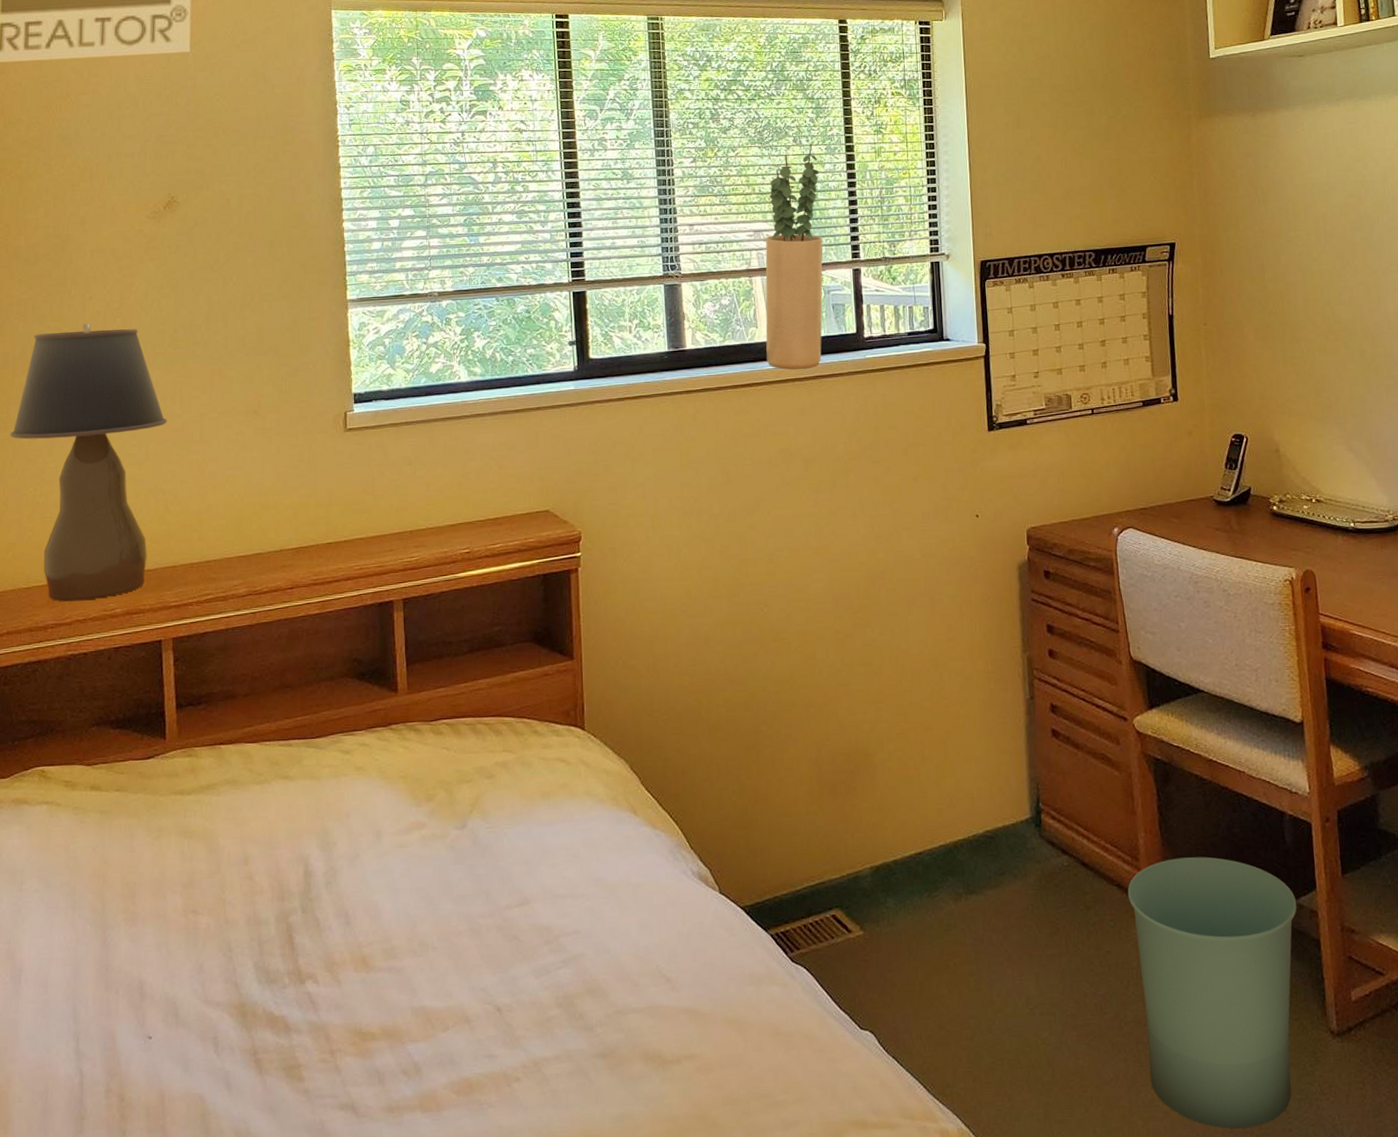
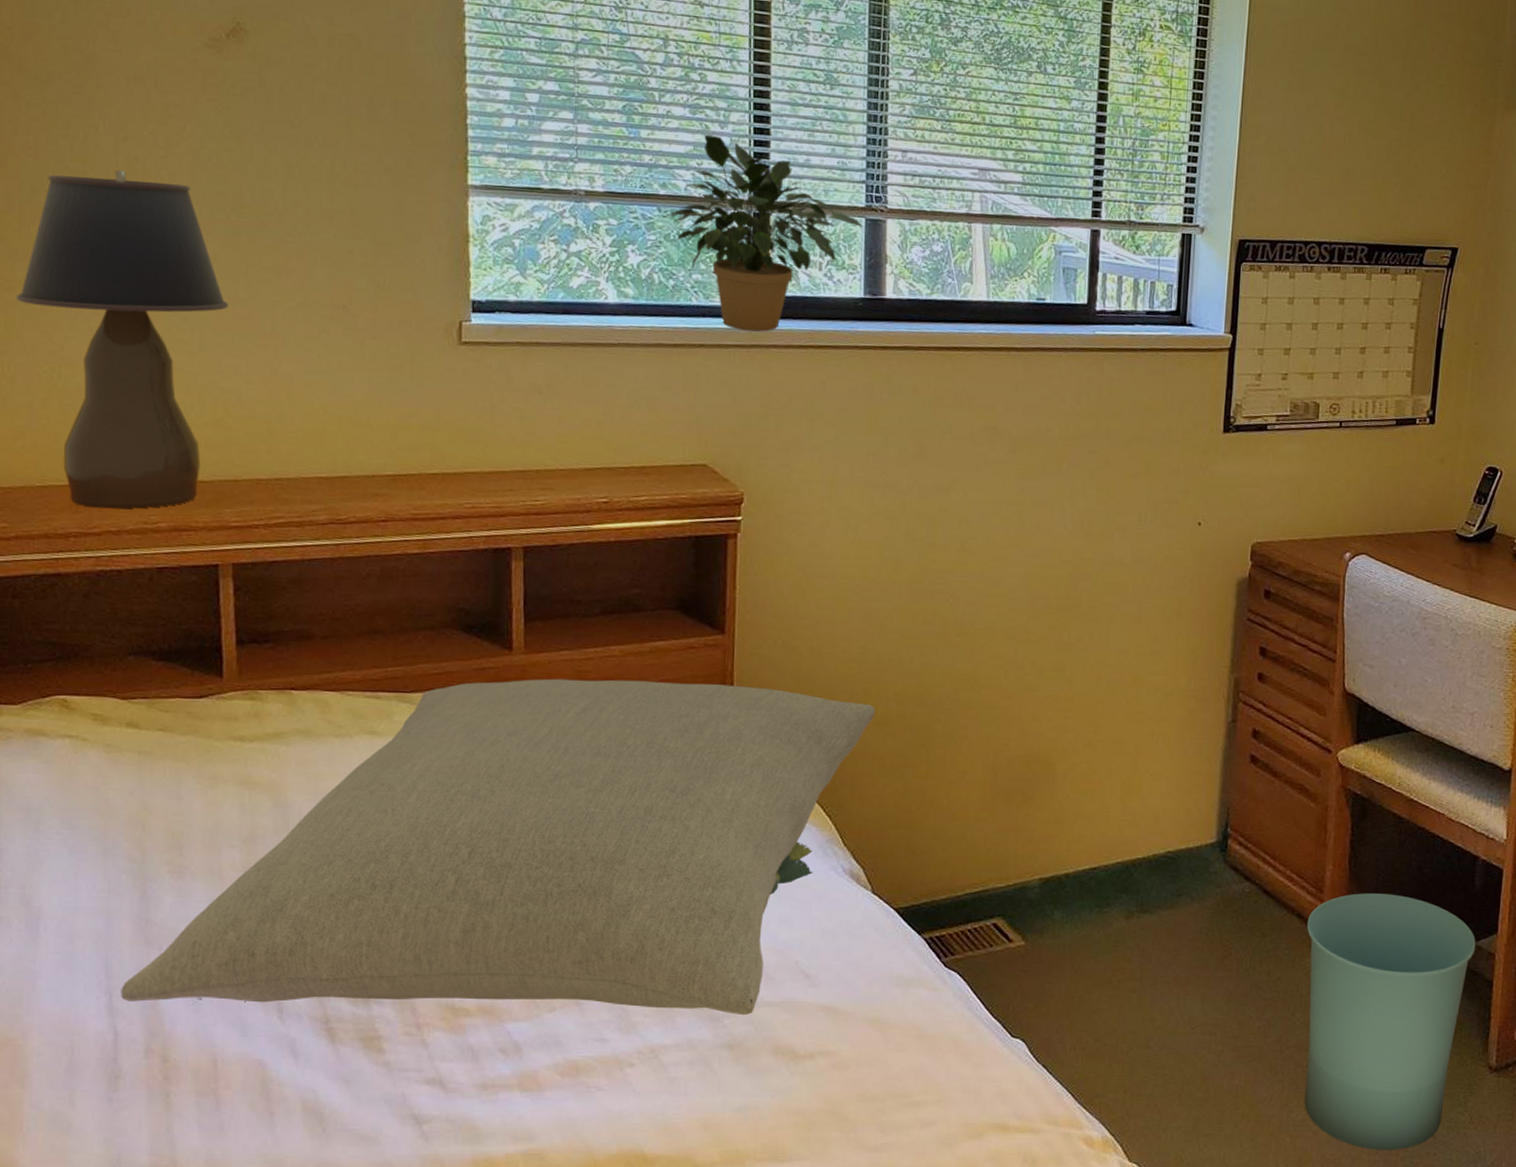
pillow: none [86,705,709,1044] -> present [121,678,876,1016]
potted plant: none [500,233,663,392] -> present [662,134,864,332]
vase: present [765,143,823,370] -> none [980,72,1064,339]

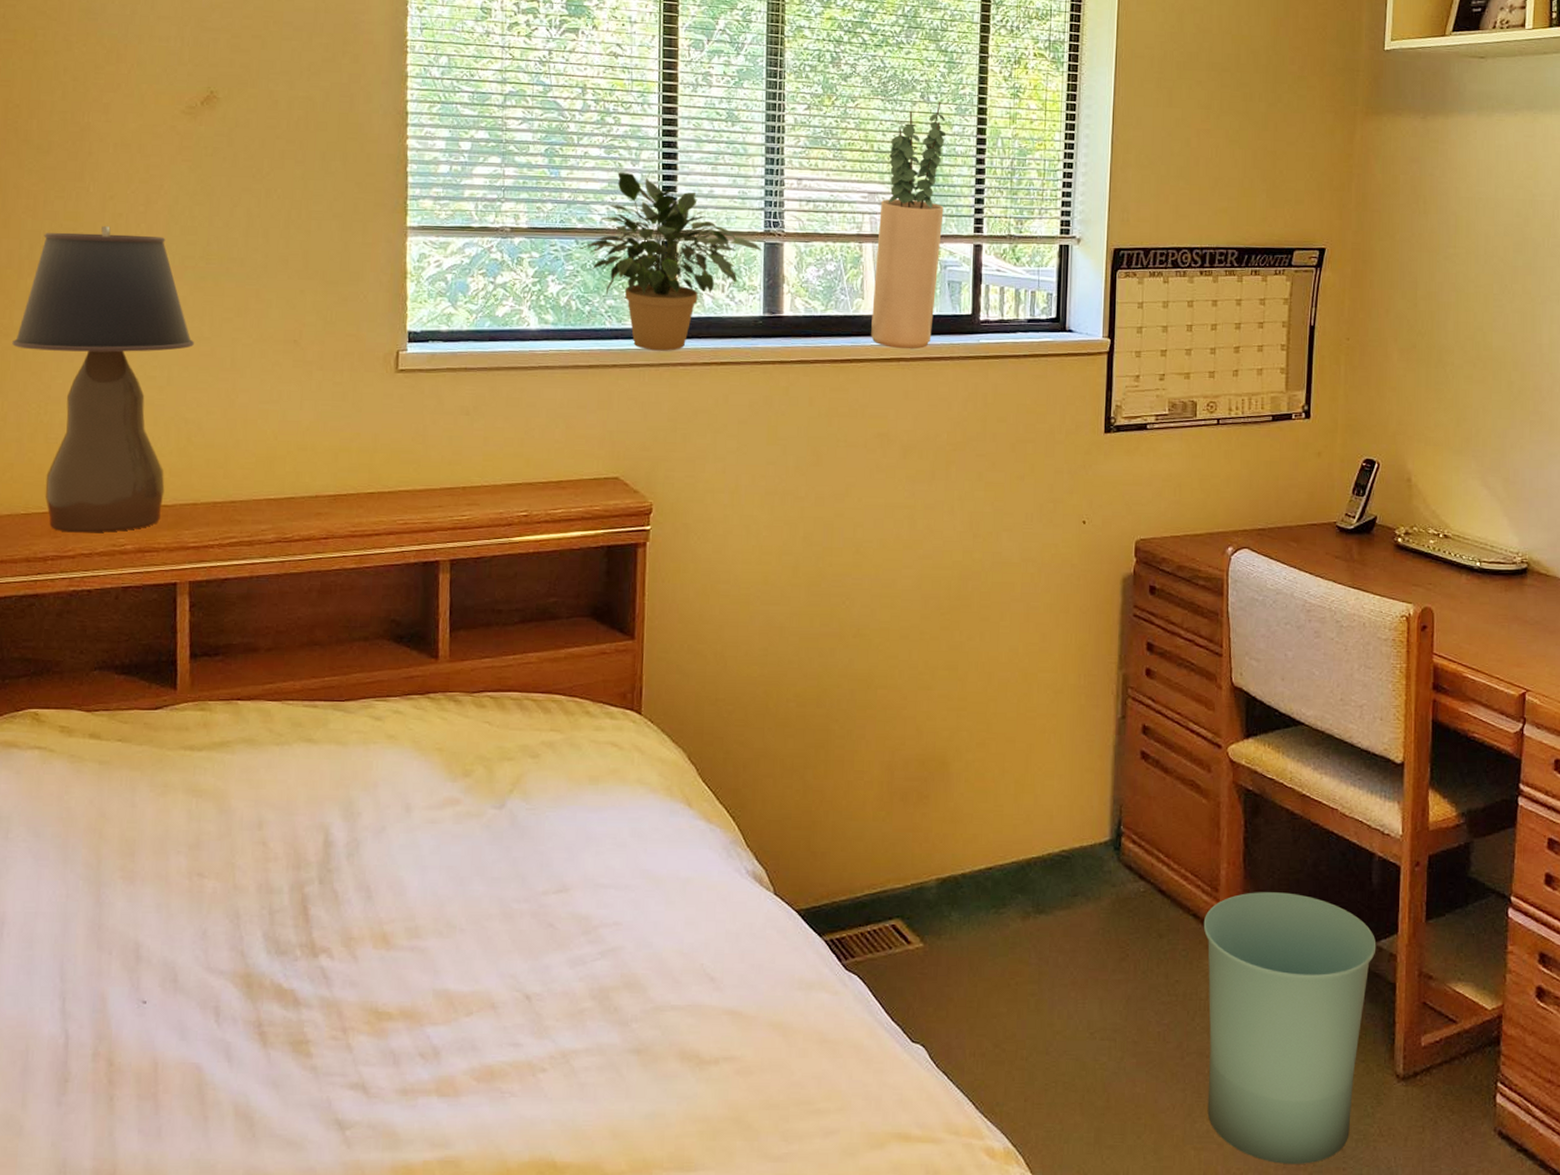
pillow: present [121,678,876,1016] -> none [73,685,777,1020]
vase: none [980,72,1064,339] -> present [871,101,946,350]

